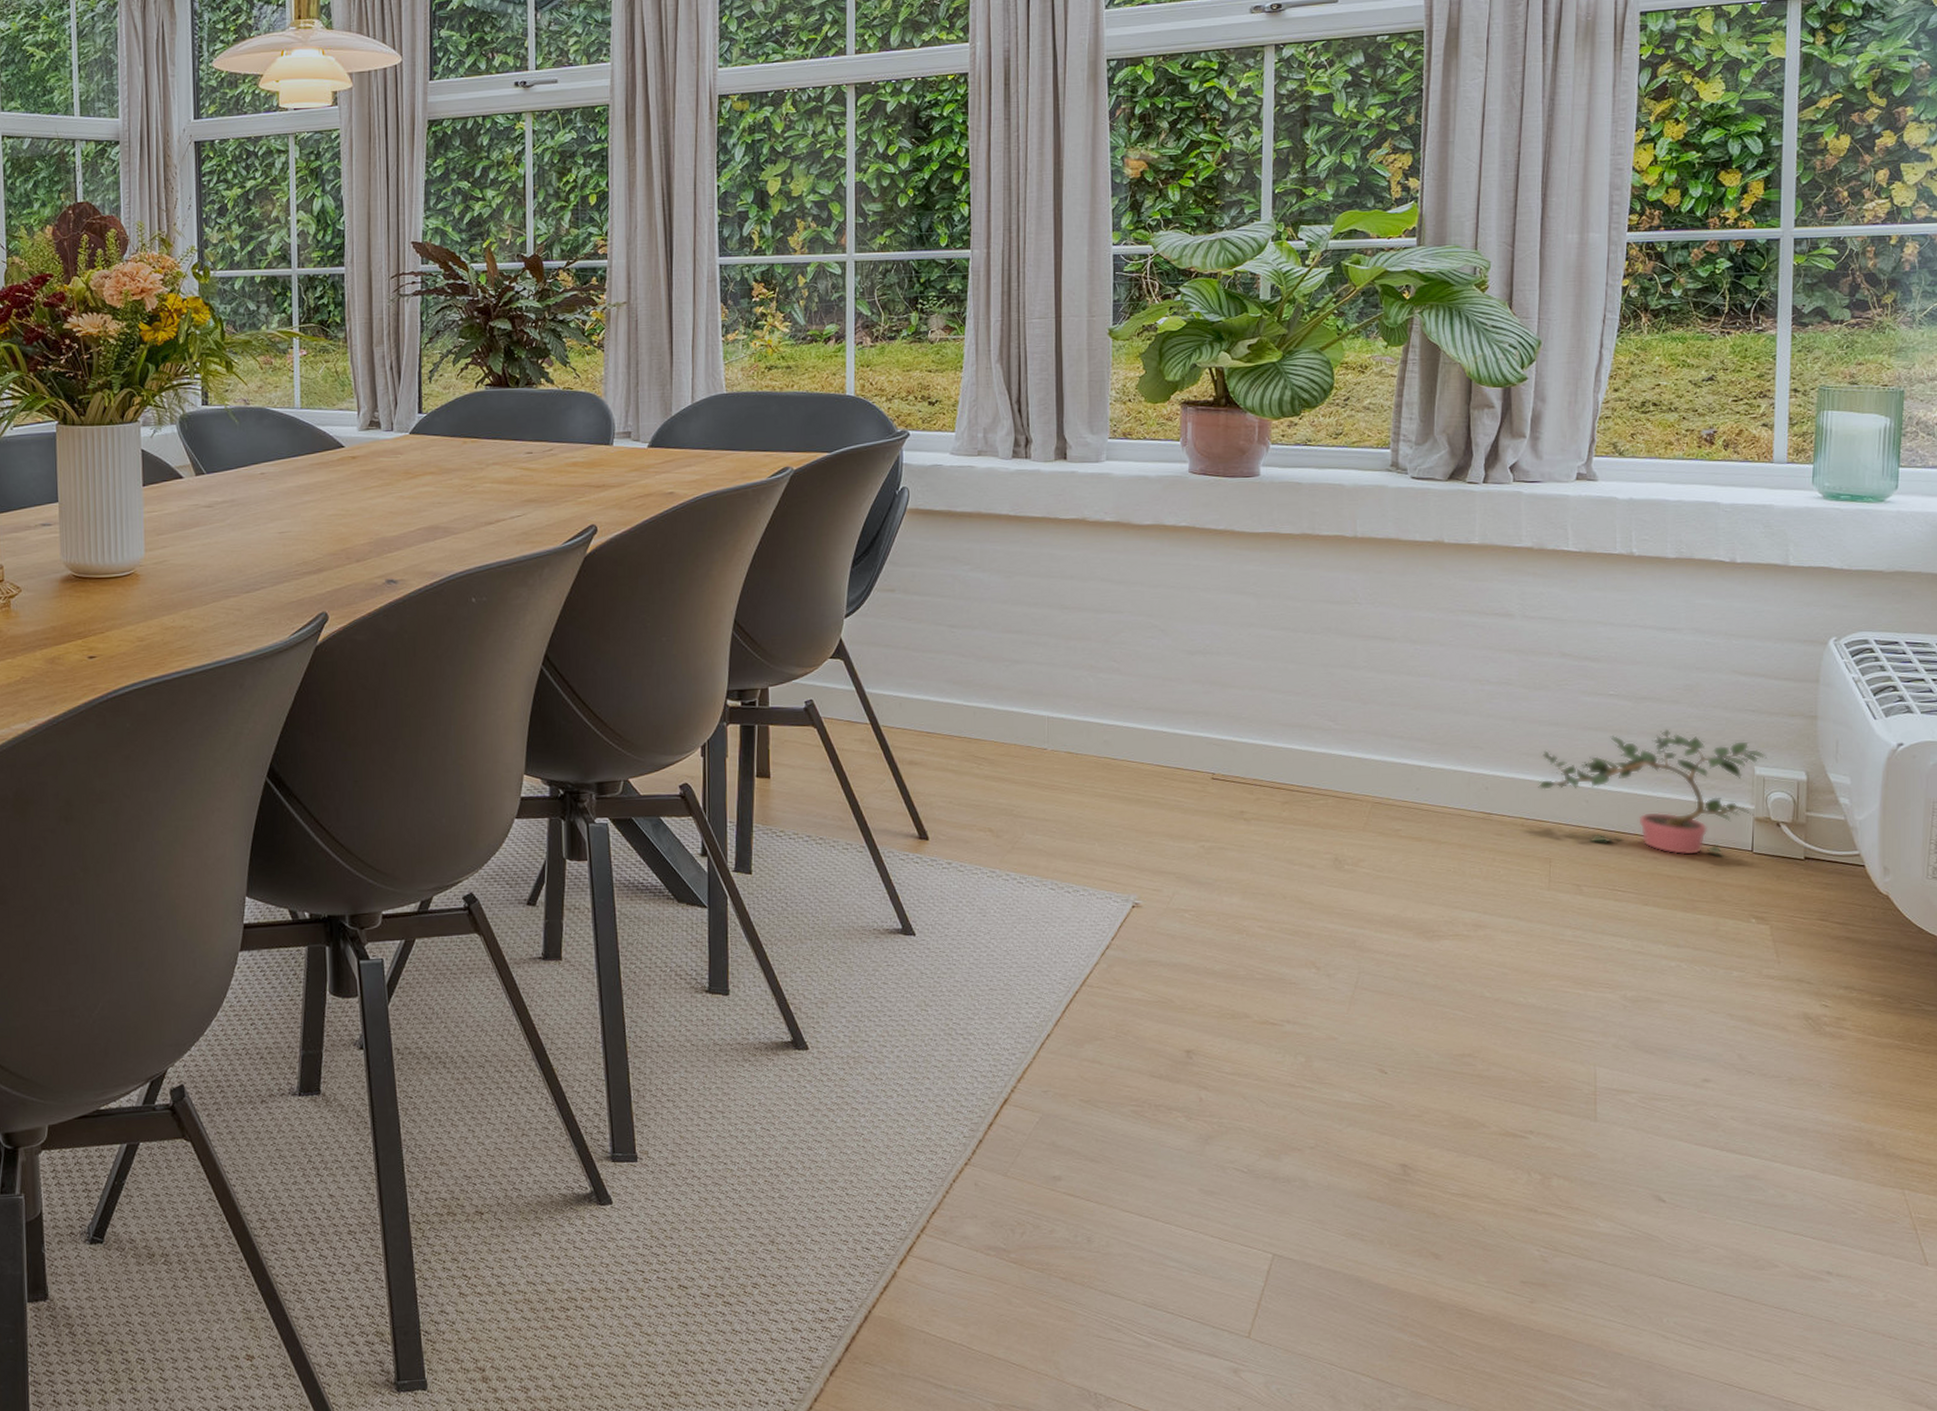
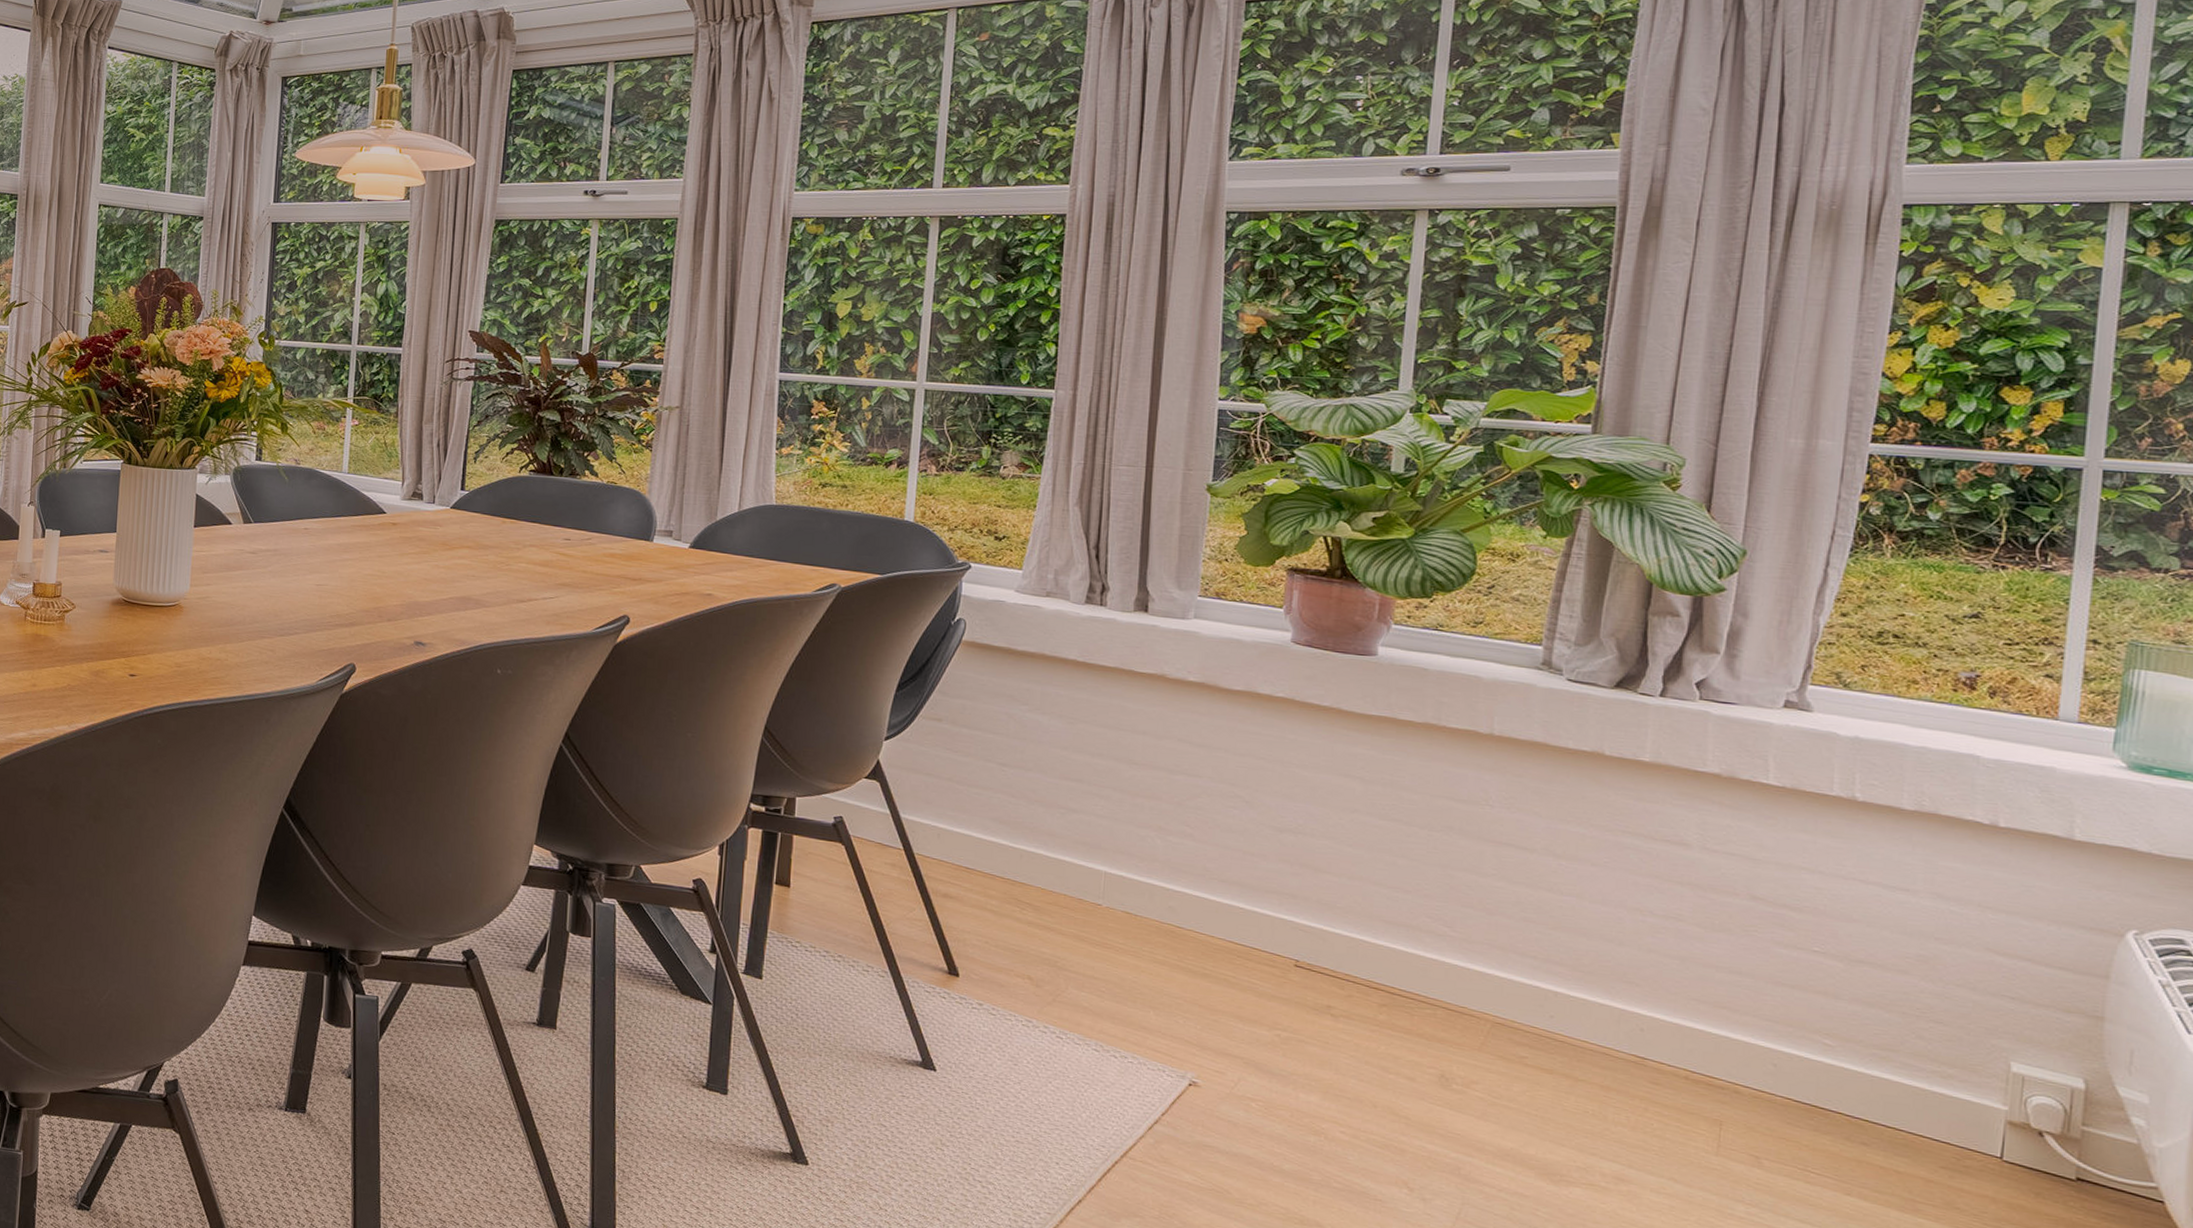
potted plant: present [1538,729,1767,856] -> none [1710,996,2029,1156]

